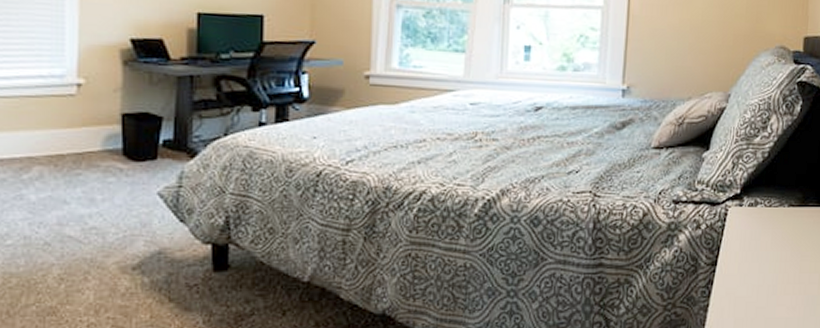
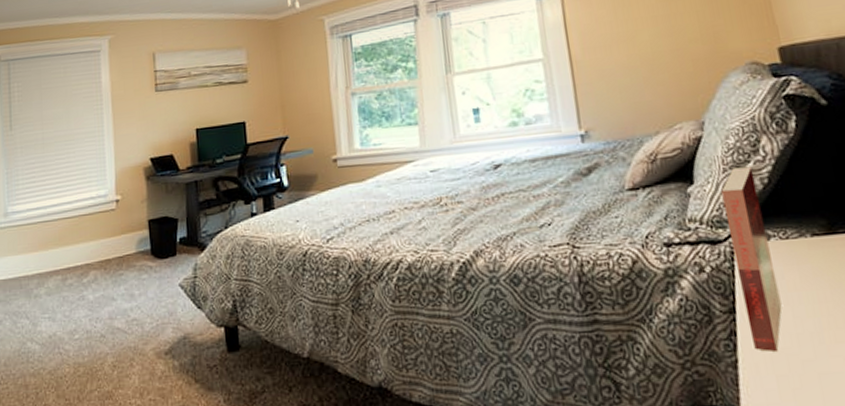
book: none [724,140,759,299] -> present [721,167,782,352]

